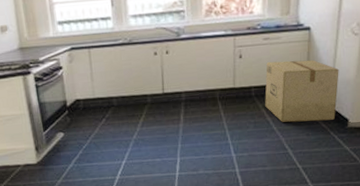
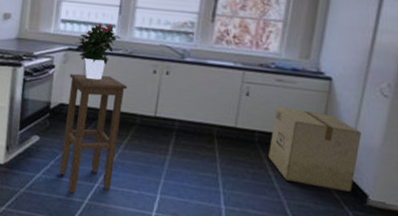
potted flower: none [76,17,119,72] -> present [75,23,121,80]
stool: none [77,65,137,173] -> present [59,73,128,193]

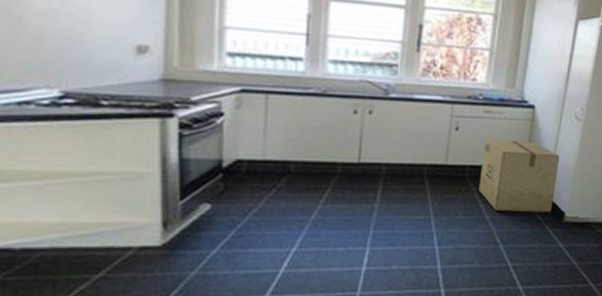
stool: present [59,73,128,193] -> none [244,120,324,264]
potted flower: present [75,23,121,80] -> none [250,56,312,126]

